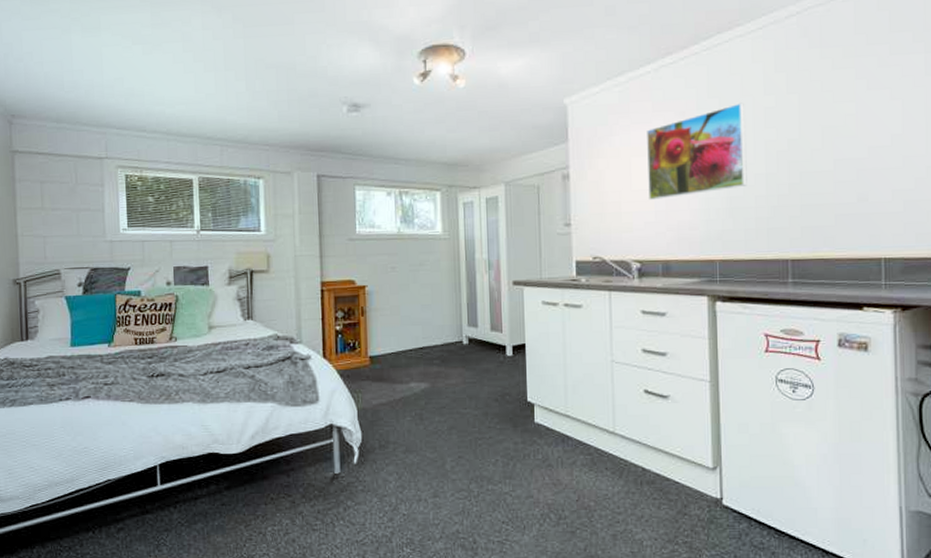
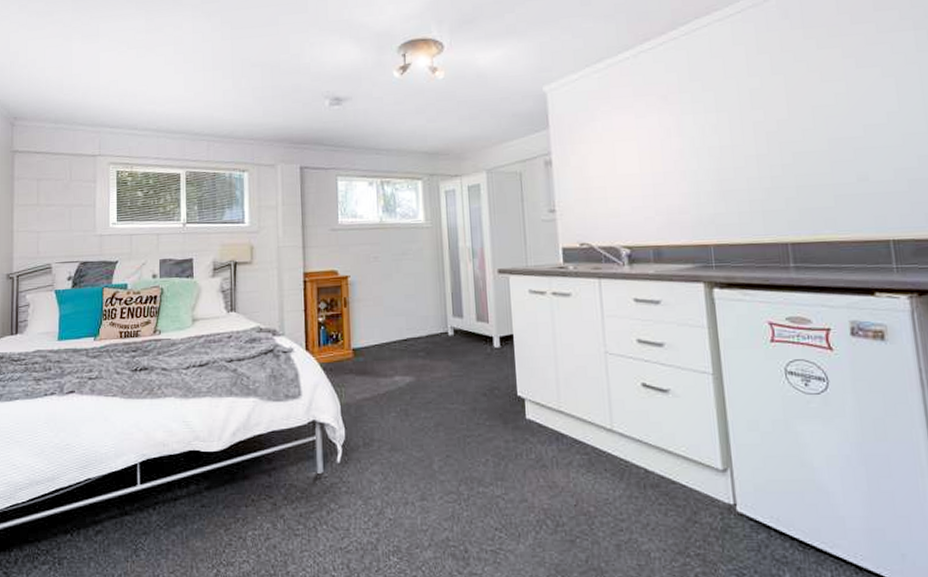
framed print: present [645,102,747,200] -> none [628,85,738,184]

